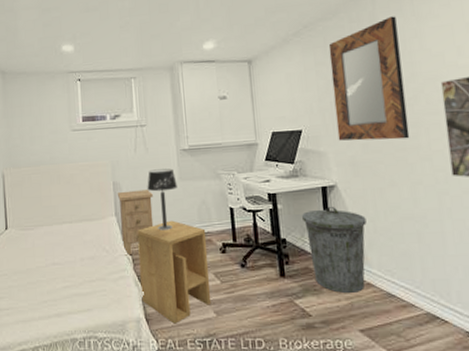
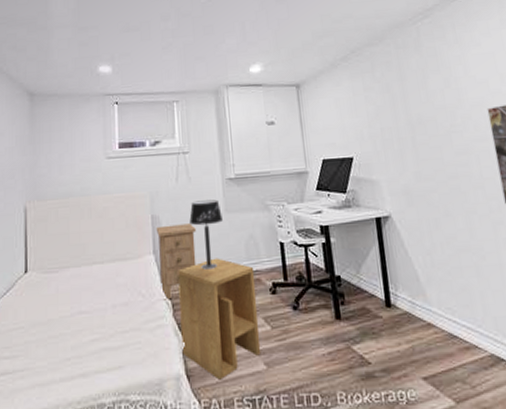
trash can: present [302,206,367,293] -> none [357,238,426,336]
home mirror: present [328,16,410,141] -> none [376,43,461,169]

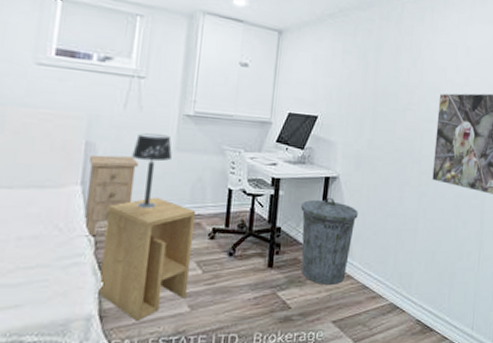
trash can: none [357,238,426,336] -> present [301,197,358,285]

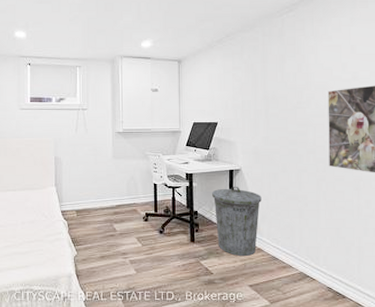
nightstand: present [85,155,138,237] -> none [58,165,89,221]
side table: present [98,197,196,321] -> none [74,192,133,279]
table lamp: present [132,133,172,208] -> none [85,148,111,200]

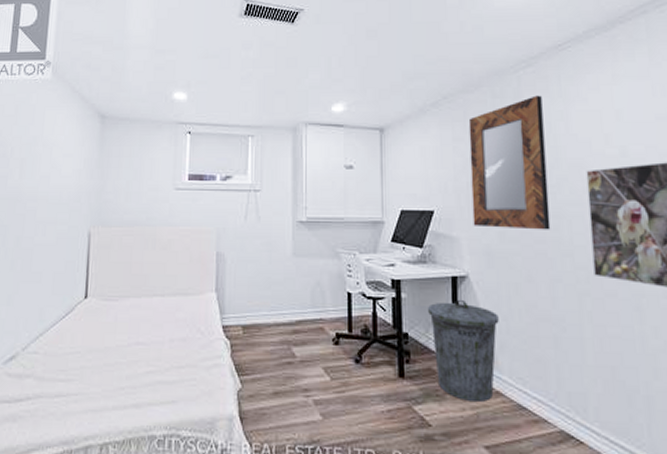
home mirror: none [244,34,301,135] -> present [468,95,551,230]

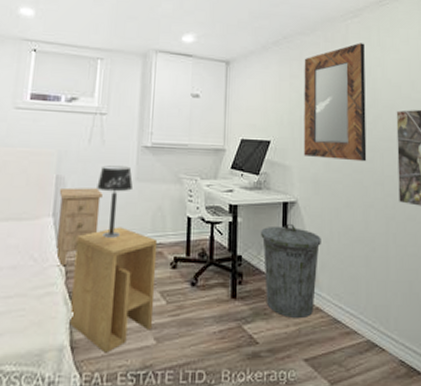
nightstand: none [220,264,261,340] -> present [56,187,103,266]
side table: none [237,302,318,426] -> present [69,227,158,353]
table lamp: none [255,241,290,313] -> present [97,165,133,238]

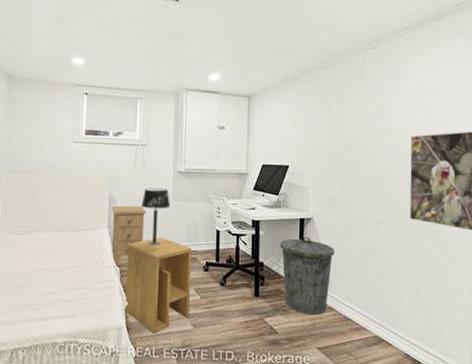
home mirror: present [304,43,367,162] -> none [319,73,381,183]

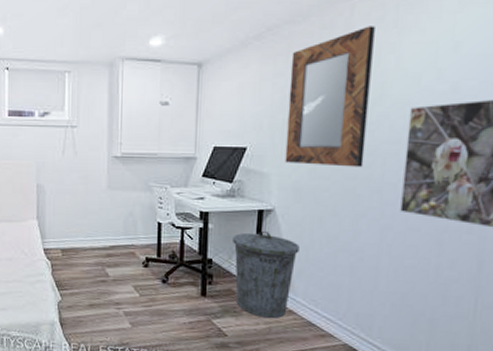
nightstand: present [112,205,146,267] -> none [40,195,78,261]
side table: present [125,237,192,334] -> none [58,229,130,330]
table lamp: present [141,188,170,246] -> none [73,175,105,239]
home mirror: none [319,73,381,183] -> present [285,26,375,168]

